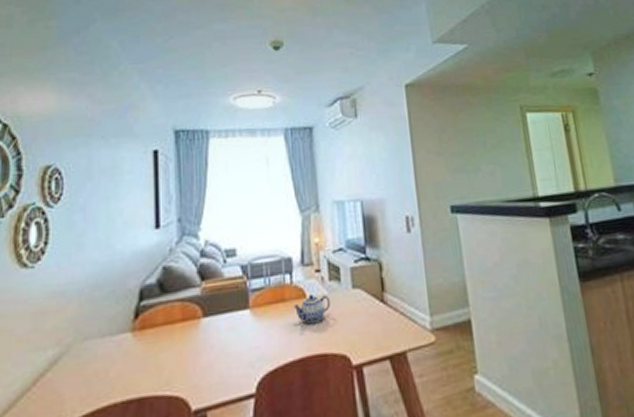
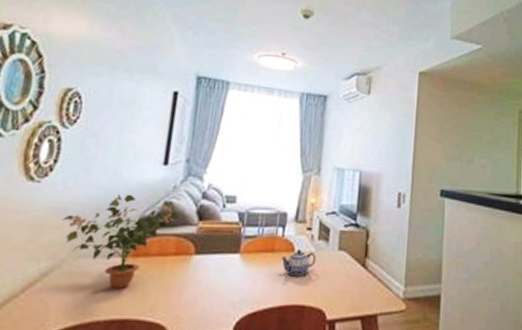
potted plant: none [62,265,181,366] -> present [62,194,180,289]

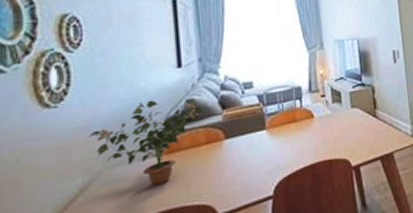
teapot: present [281,250,317,277] -> none [303,114,334,138]

